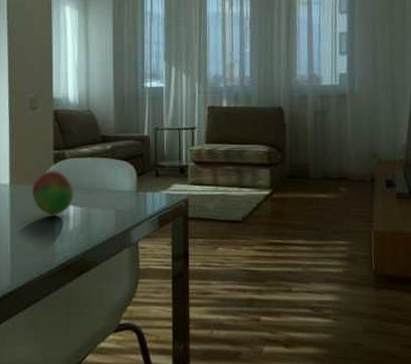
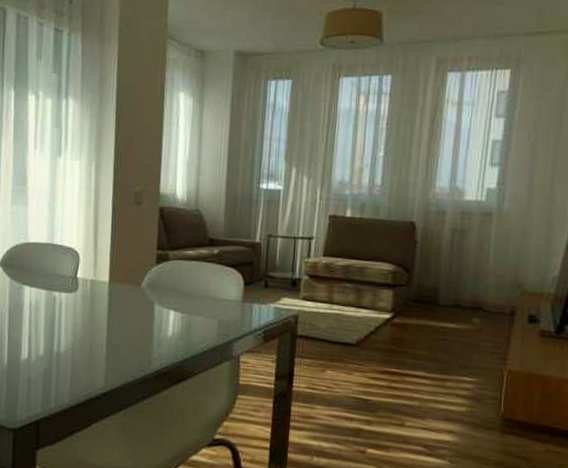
fruit: present [33,170,73,216] -> none [132,271,175,319]

